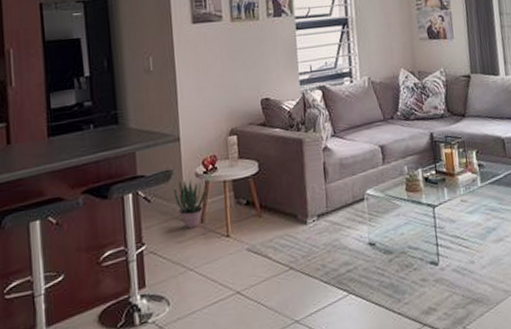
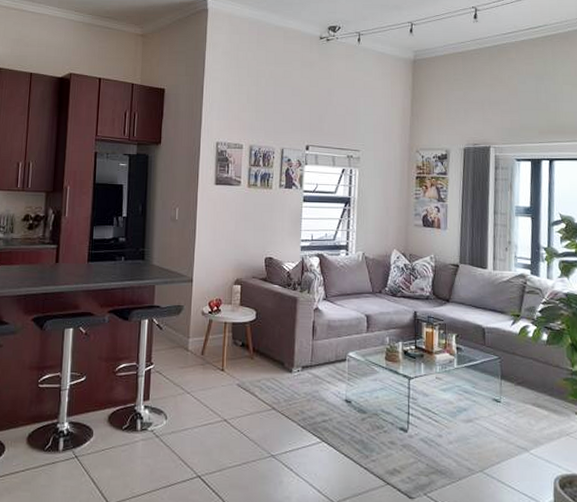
potted plant: present [172,180,207,229] -> none [181,315,210,358]

